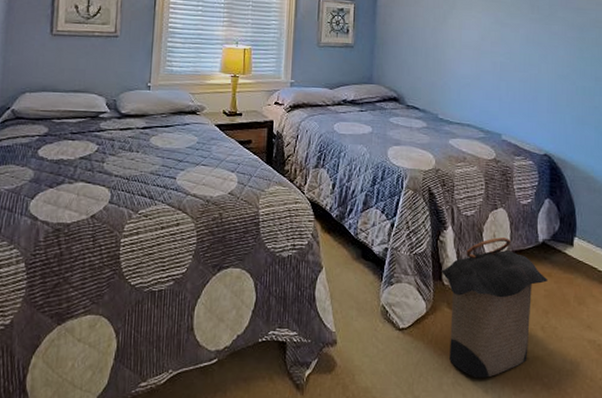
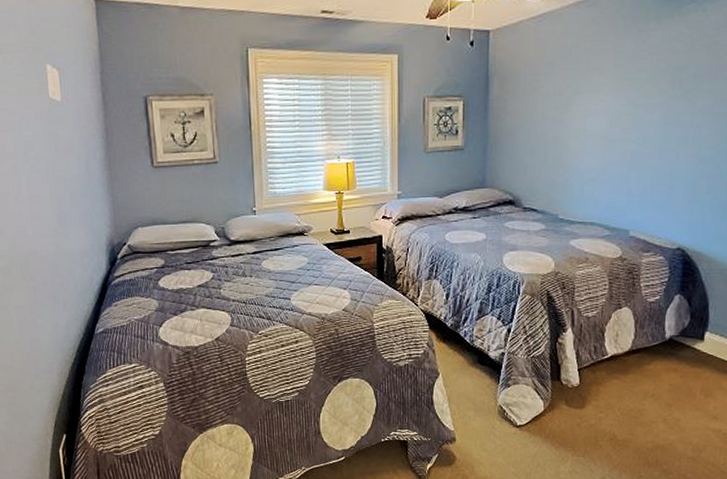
laundry hamper: present [439,237,548,378] -> none [558,336,673,466]

